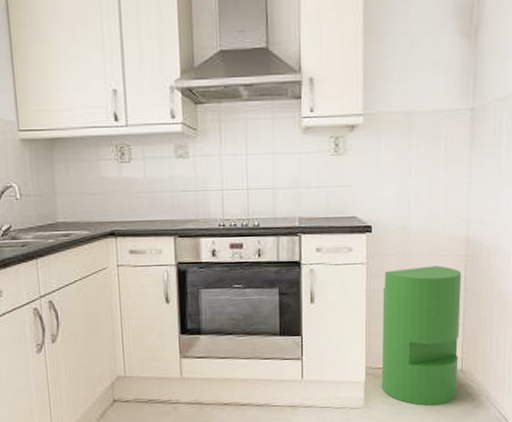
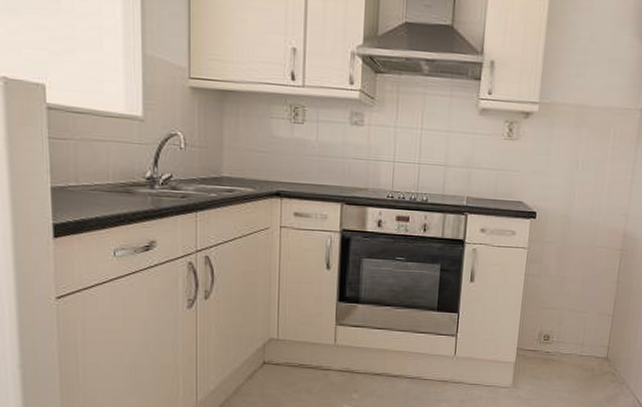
trash can: present [381,265,462,406] -> none [530,256,617,390]

